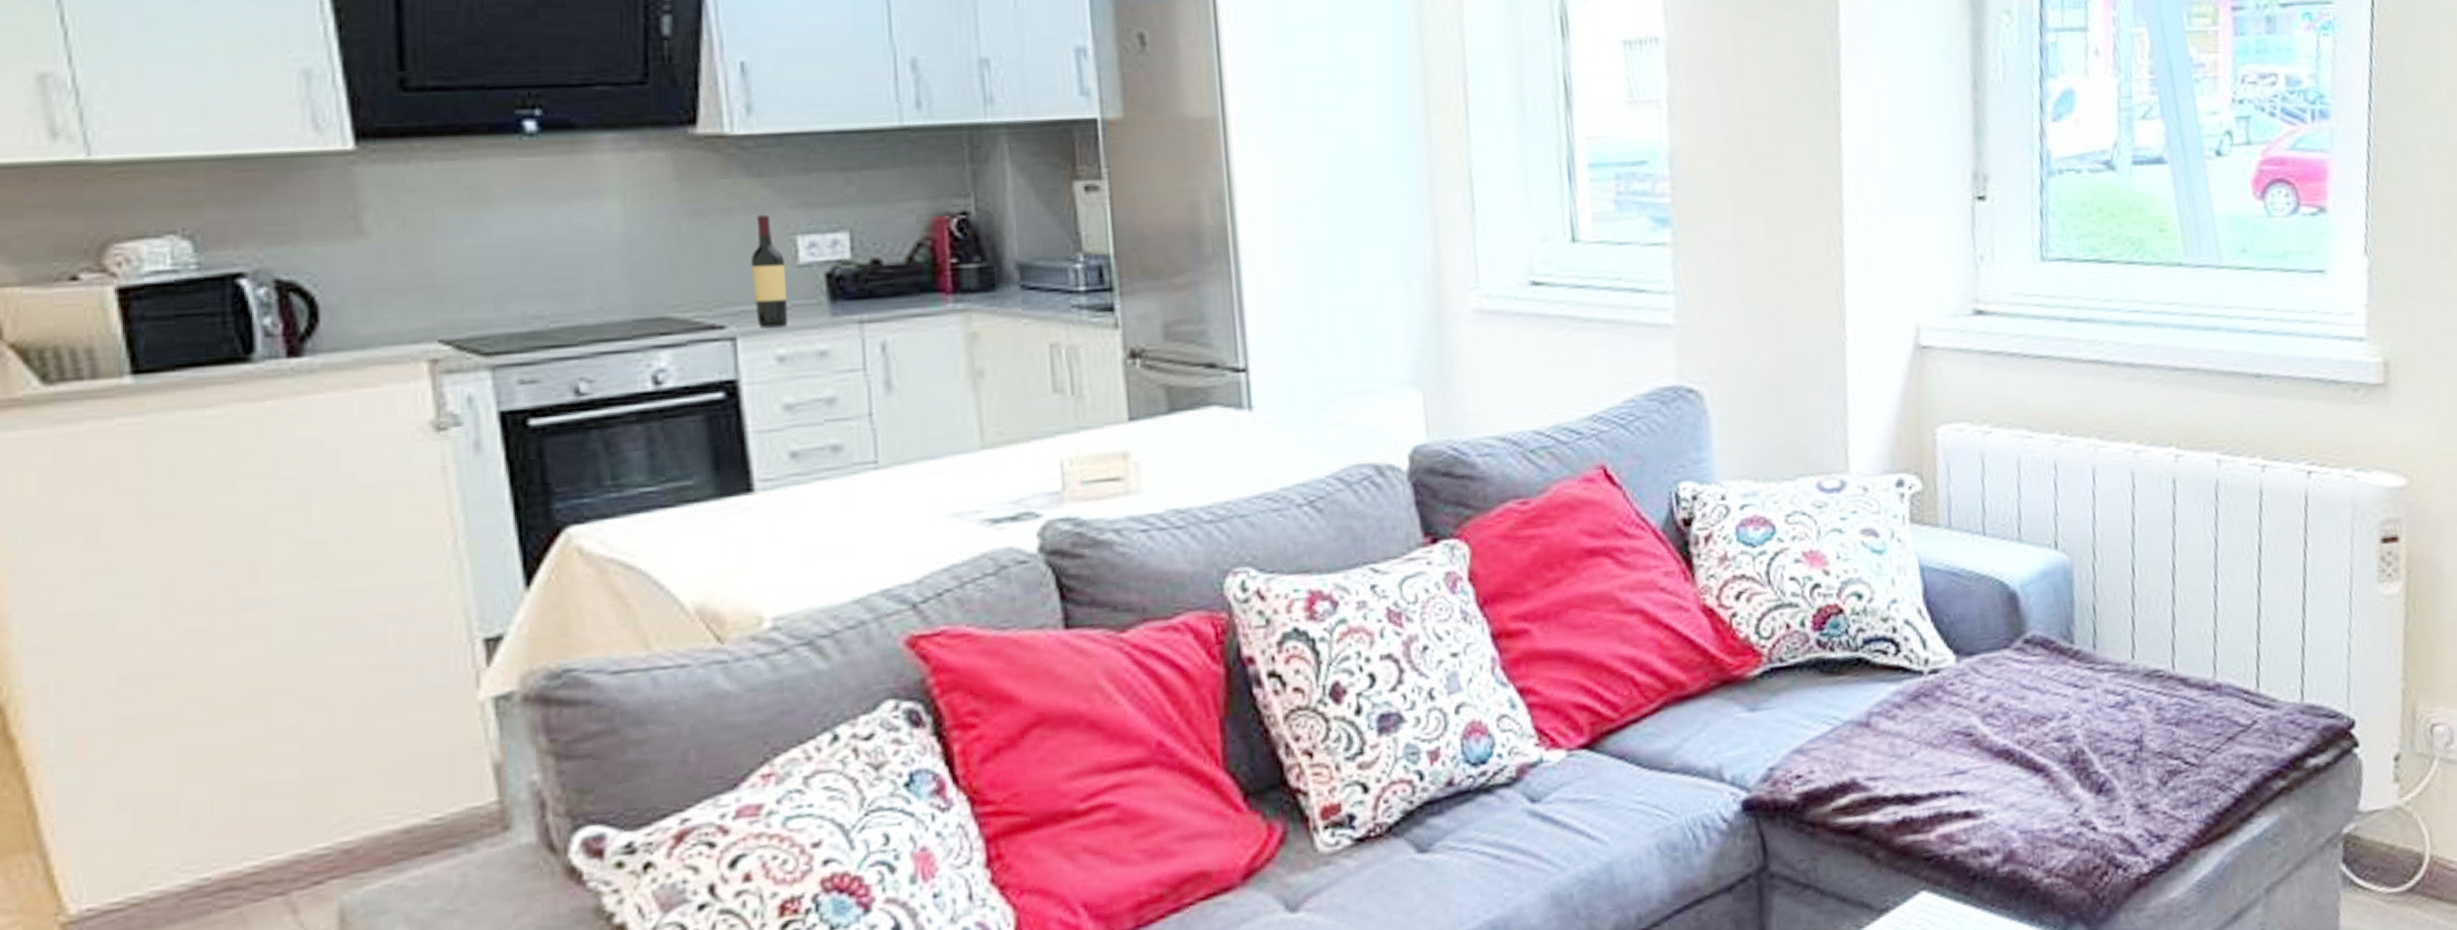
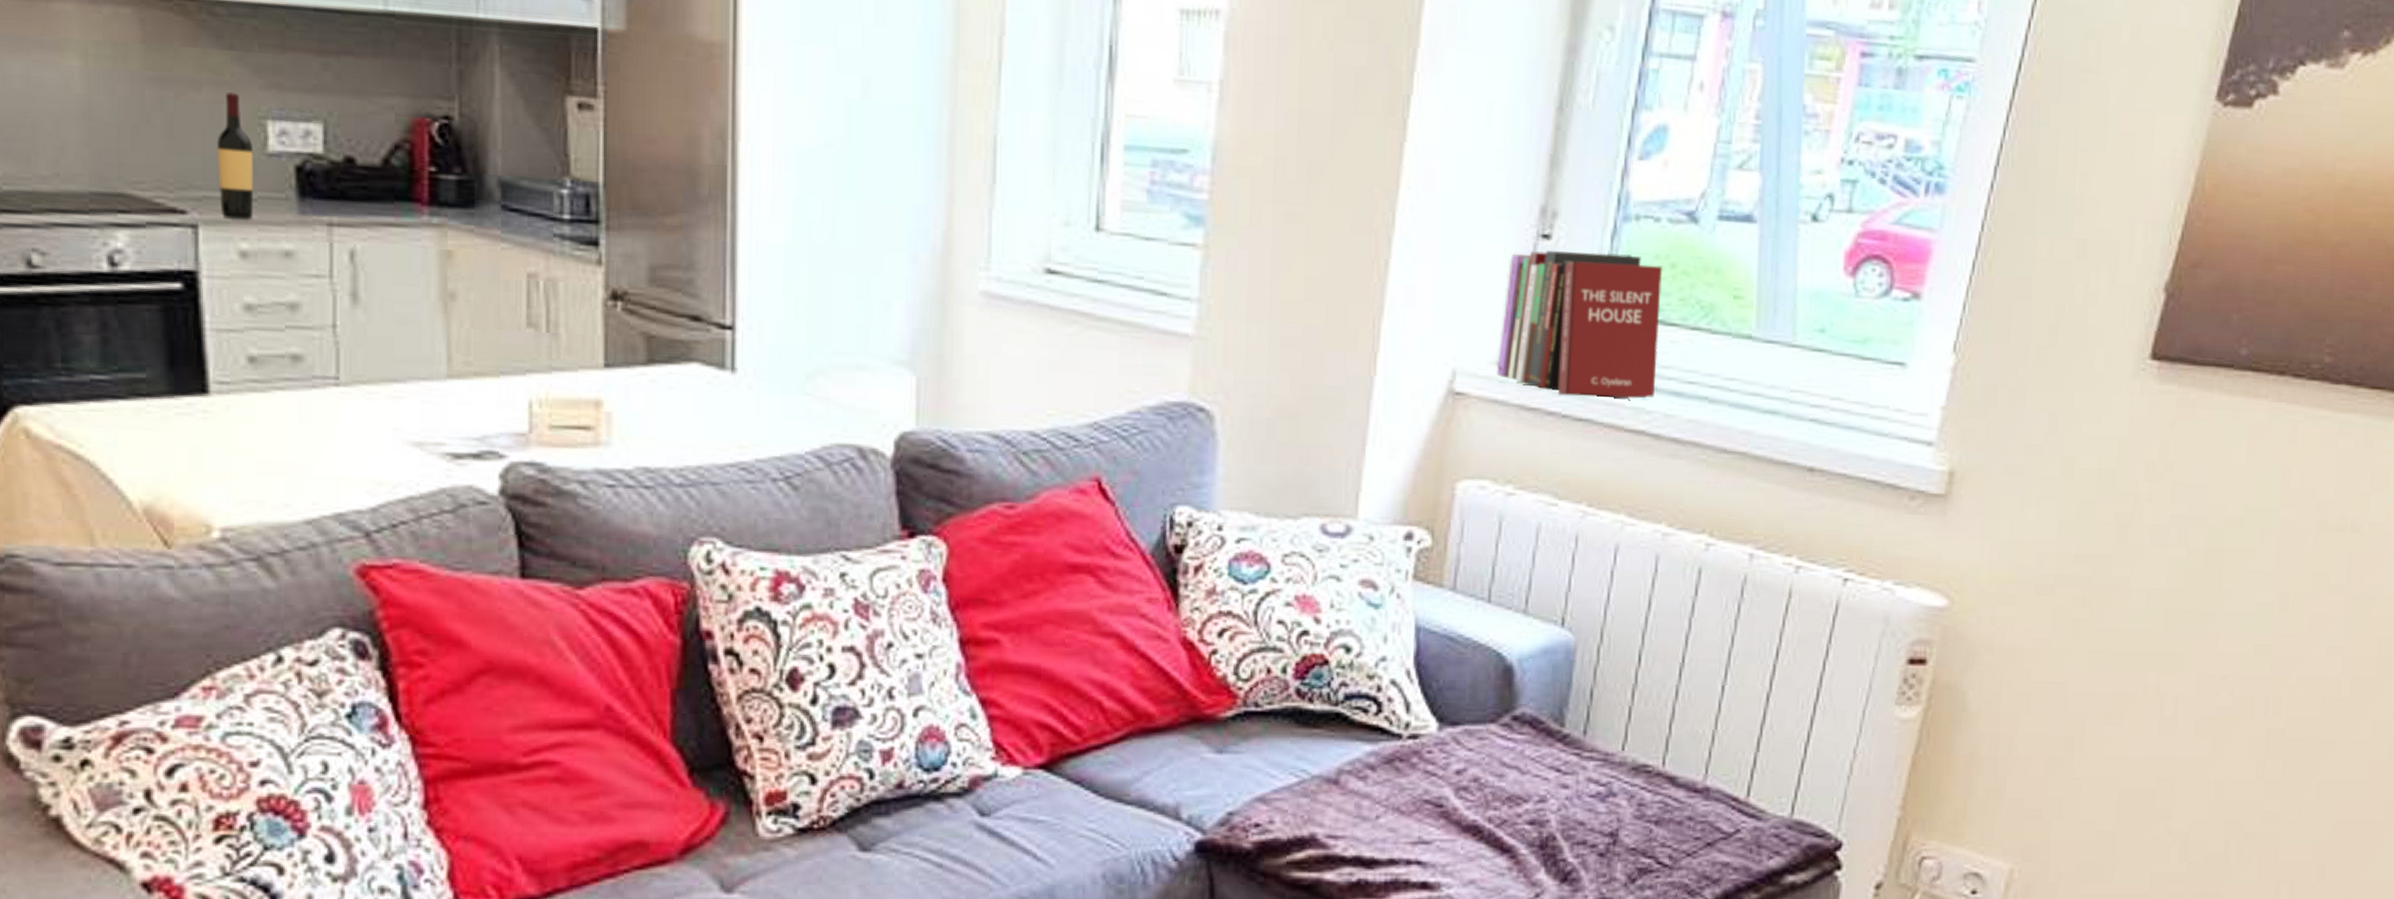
books: none [1953,204,2104,338] -> present [1496,251,1663,399]

